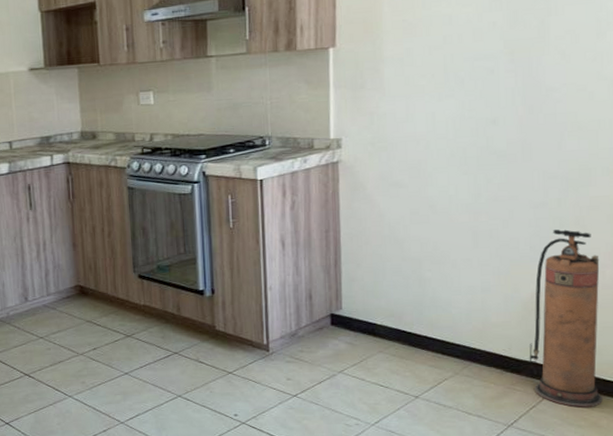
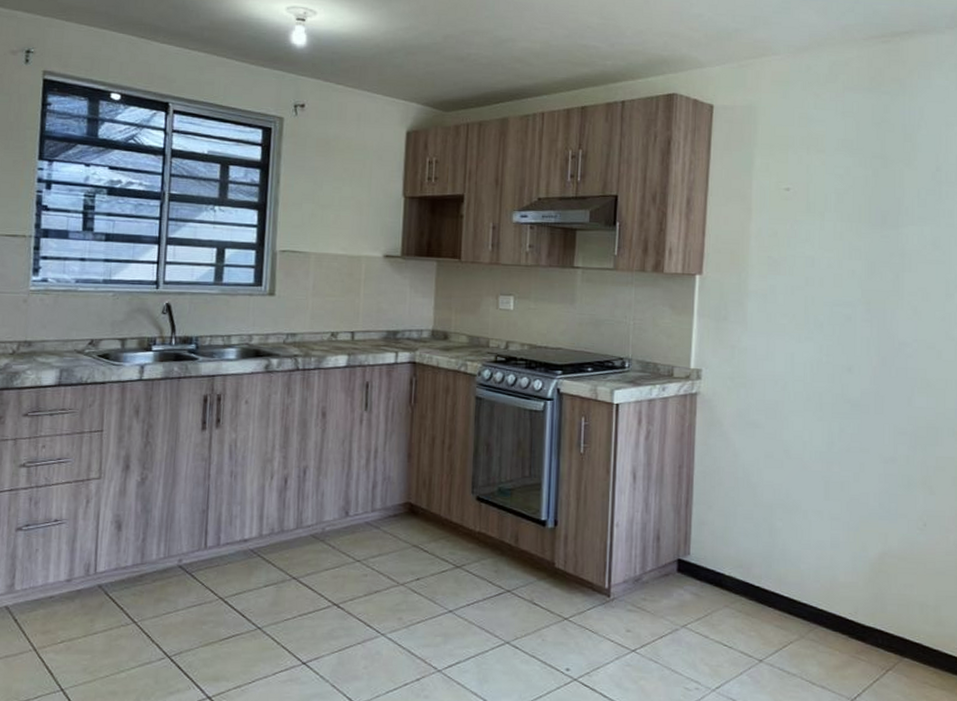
fire extinguisher: present [529,229,603,408] -> none [874,488,944,684]

